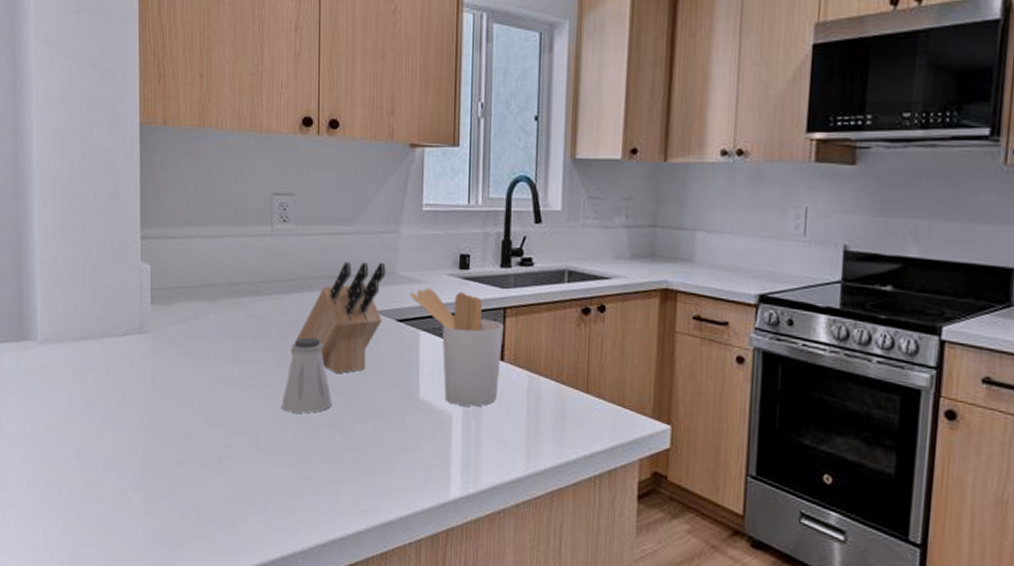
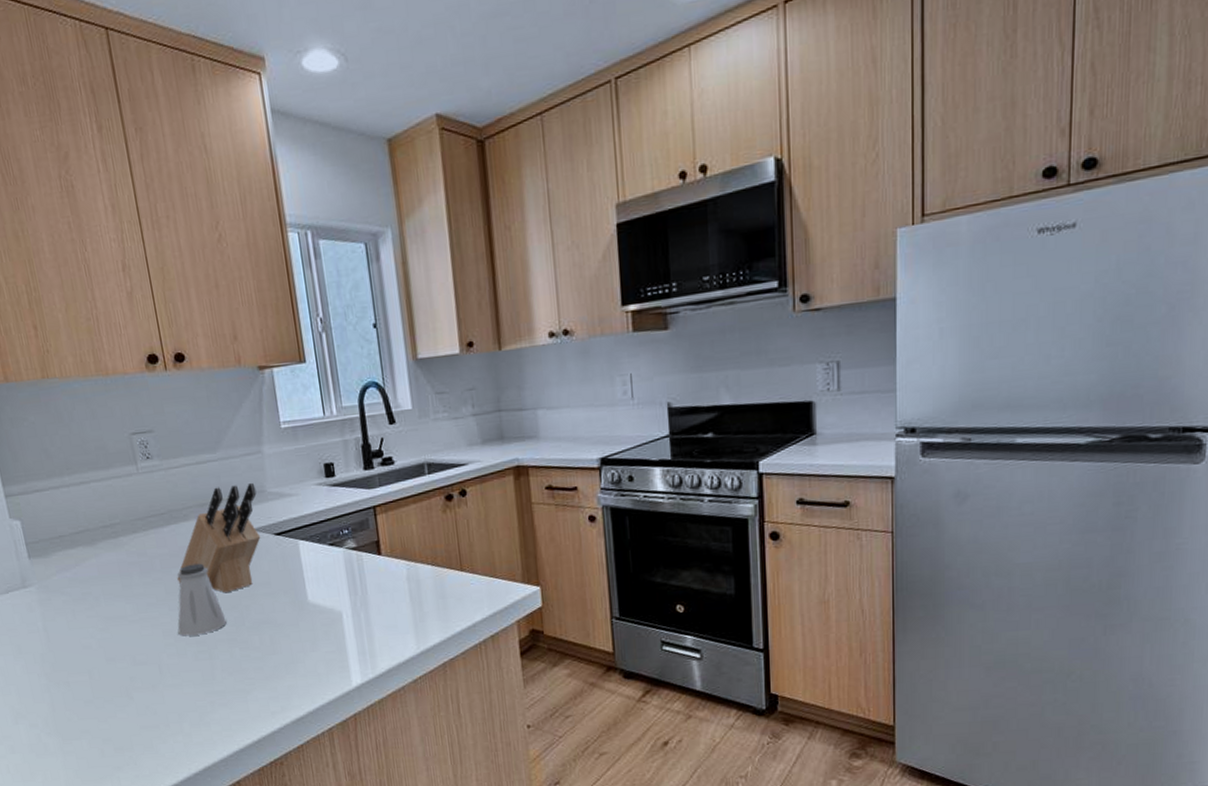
utensil holder: present [409,288,503,407] -> none [282,498,381,602]

